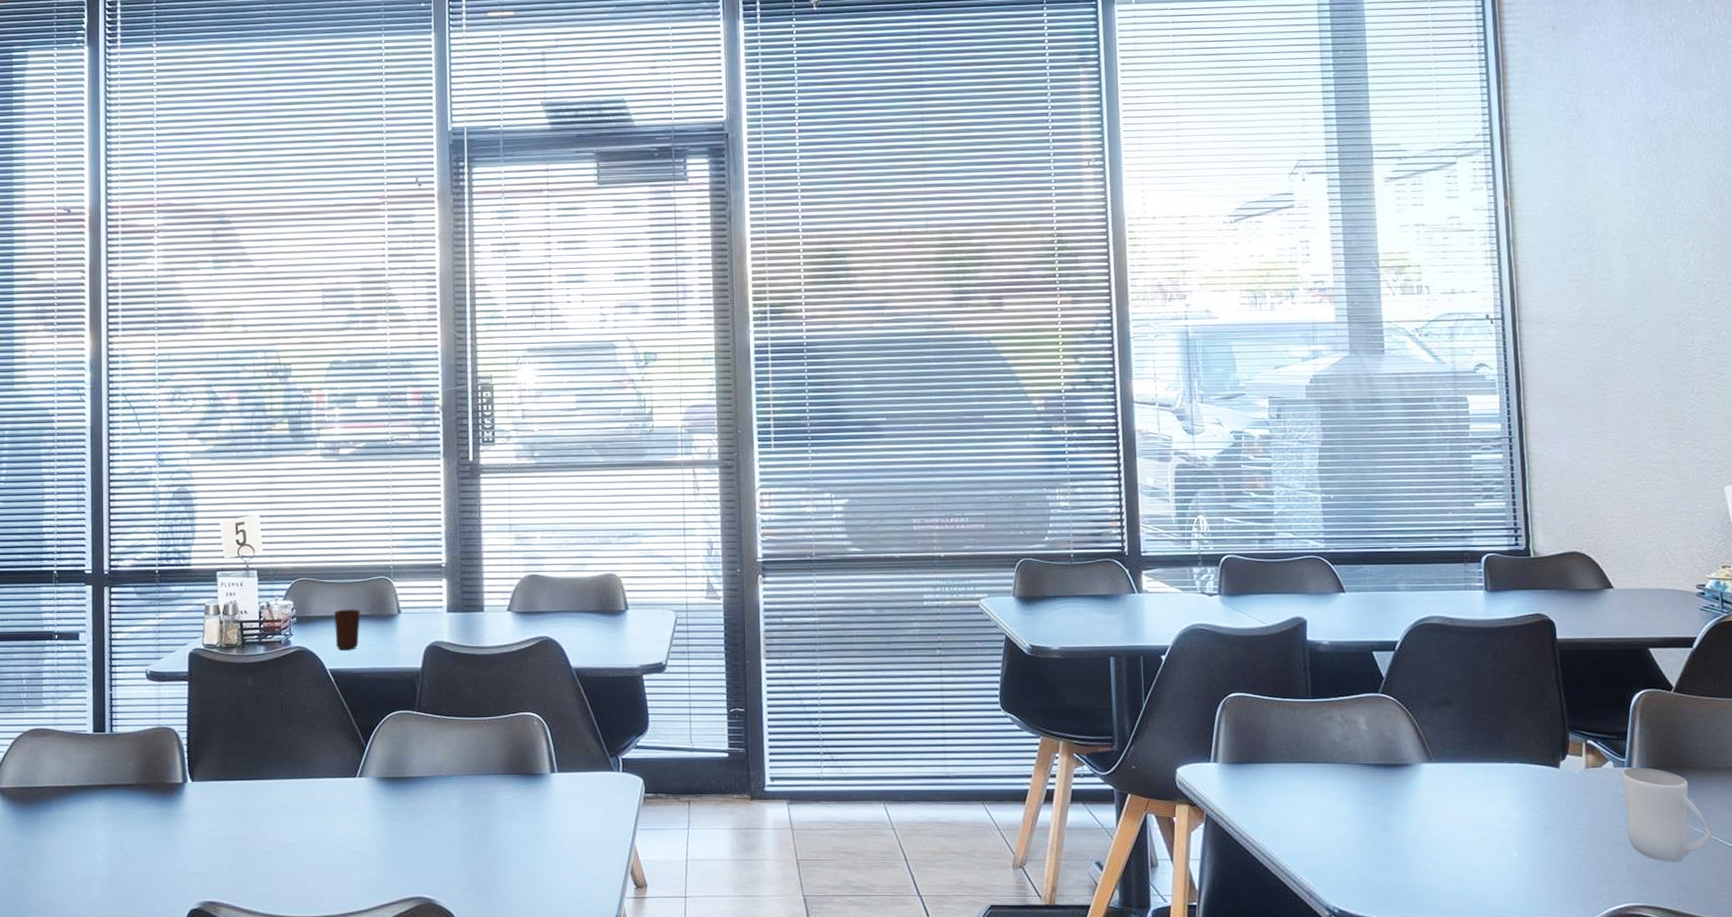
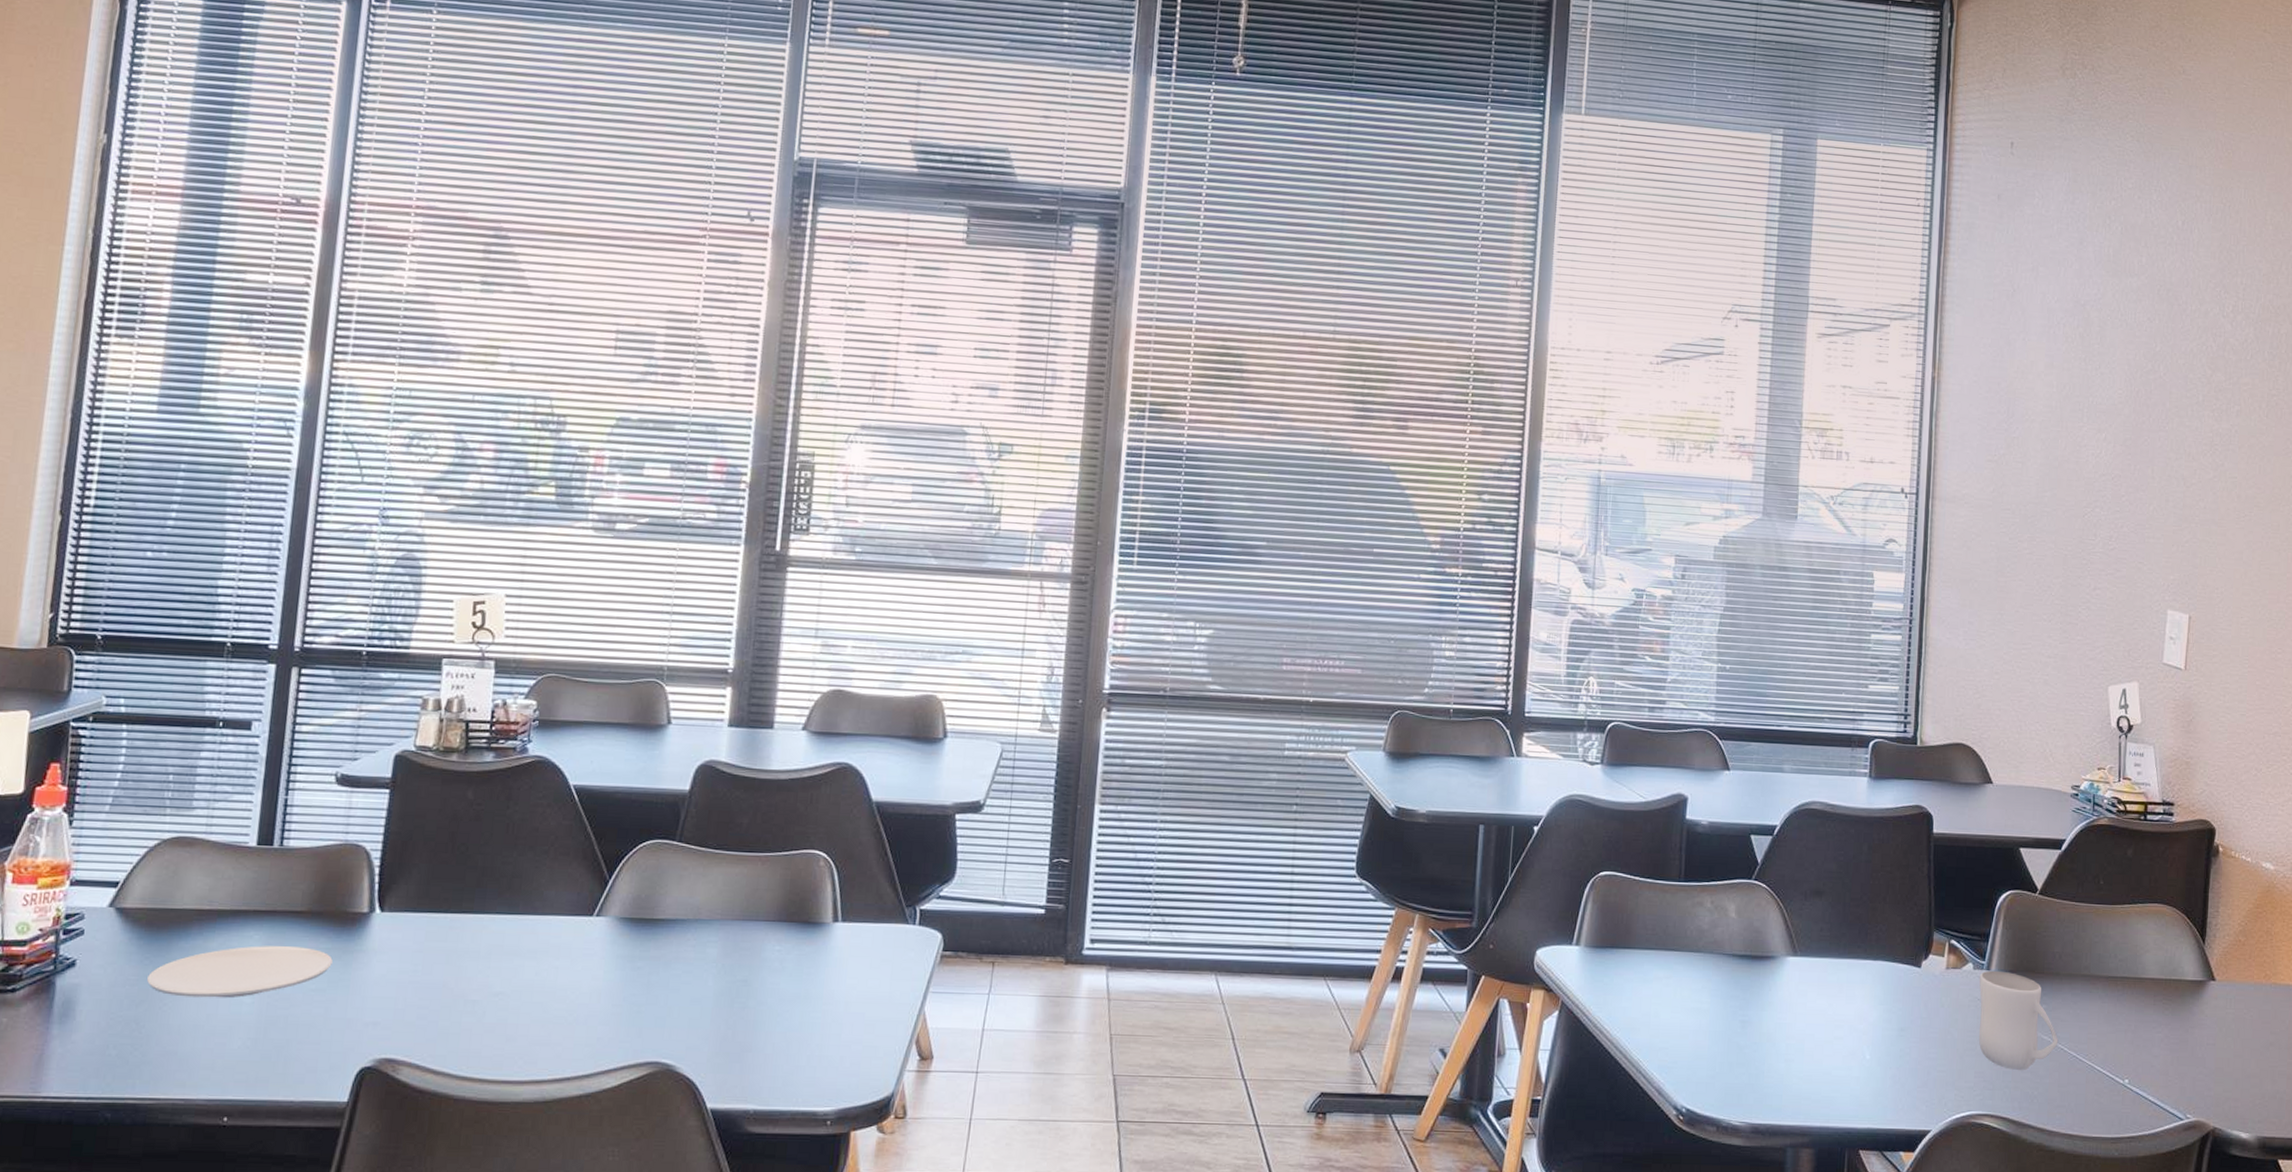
plate: none [24,812,160,857] -> present [147,945,333,998]
cup: present [335,609,360,650] -> none [585,714,620,764]

